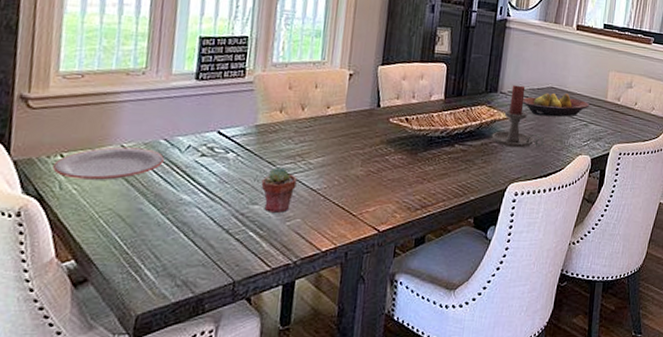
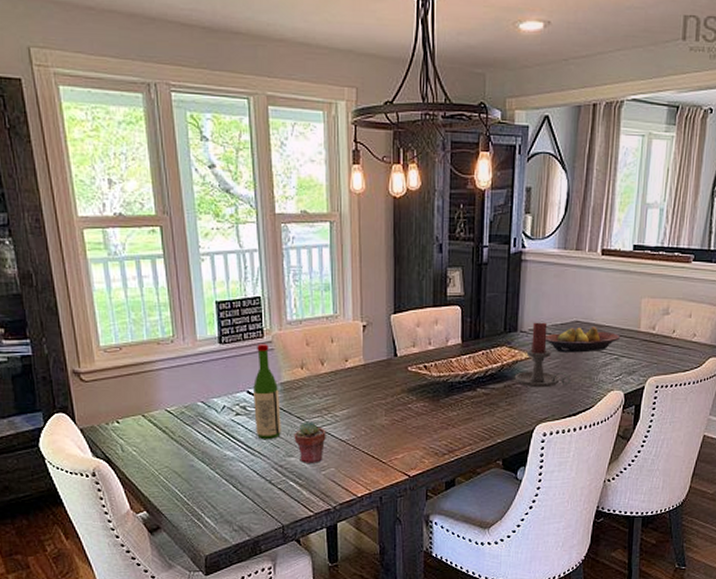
plate: present [53,146,164,181] -> none [113,411,204,442]
wine bottle: none [220,83,253,184] -> present [253,344,281,439]

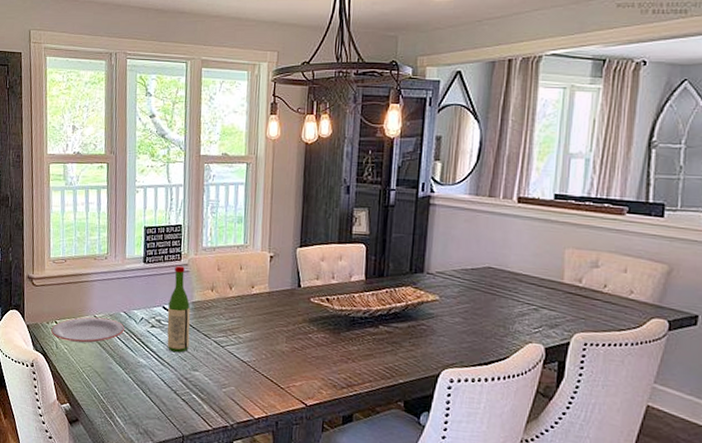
plate: none [113,411,204,442] -> present [51,317,124,344]
potted succulent: present [294,421,326,463] -> none [200,339,229,380]
candle holder: present [514,322,571,388] -> none [419,265,482,333]
fruit bowl: present [545,327,620,353] -> none [454,273,539,300]

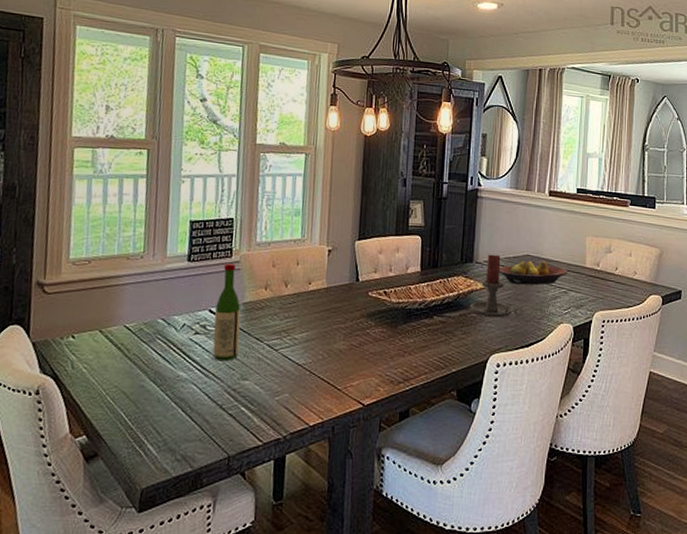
plate: present [51,317,124,344] -> none [66,327,162,359]
candle holder: none [419,265,482,333] -> present [470,254,523,318]
fruit bowl: none [454,273,539,300] -> present [499,261,567,285]

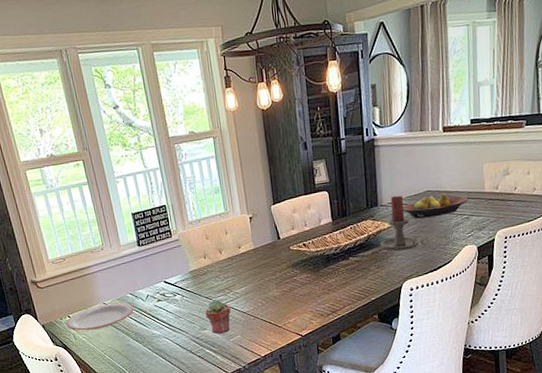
plate: none [66,327,162,359] -> present [66,302,134,331]
wine bottle: present [213,263,241,360] -> none [168,242,195,318]
potted succulent: none [250,343,284,388] -> present [205,299,231,334]

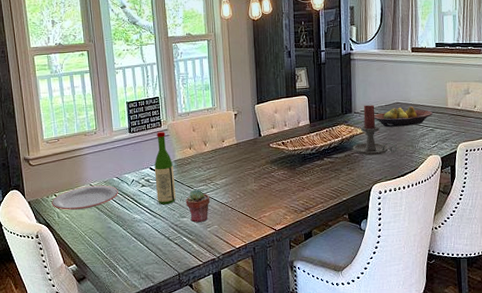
wine bottle: none [168,242,195,318] -> present [154,132,176,204]

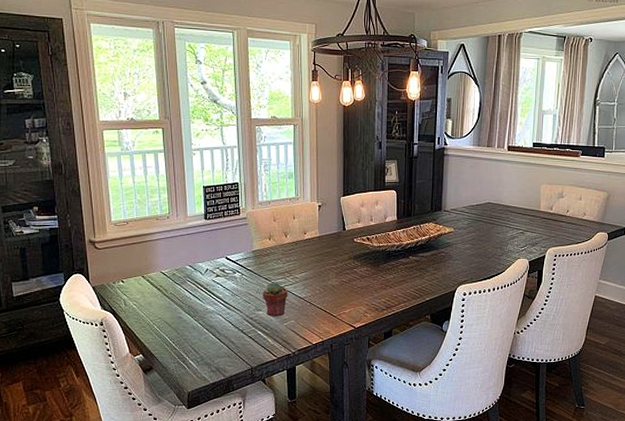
plate: present [52,185,118,210] -> none [118,273,191,298]
wine bottle: present [154,132,176,204] -> none [231,220,252,296]
candle holder: present [352,104,397,156] -> none [439,203,485,256]
fruit bowl: present [374,106,433,127] -> none [464,207,524,228]

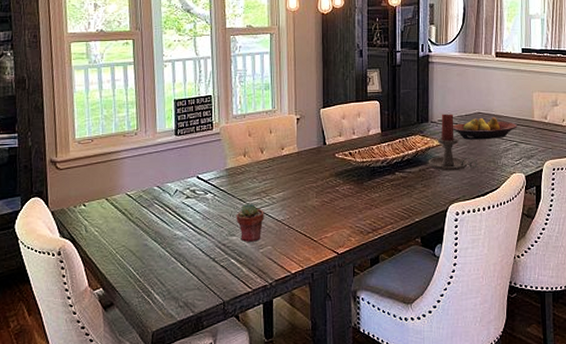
candle holder: none [439,203,485,256] -> present [428,114,477,171]
fruit bowl: none [464,207,524,228] -> present [453,117,517,140]

